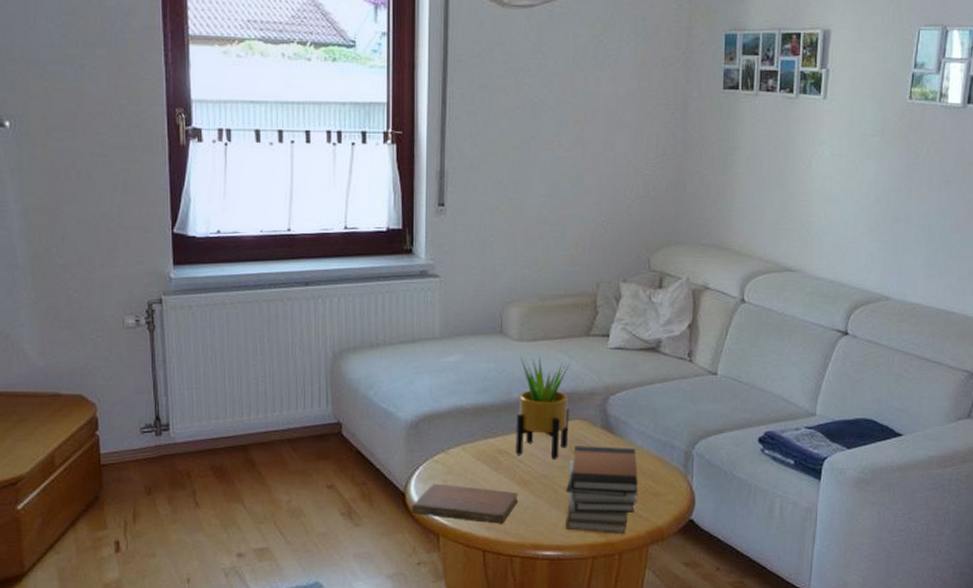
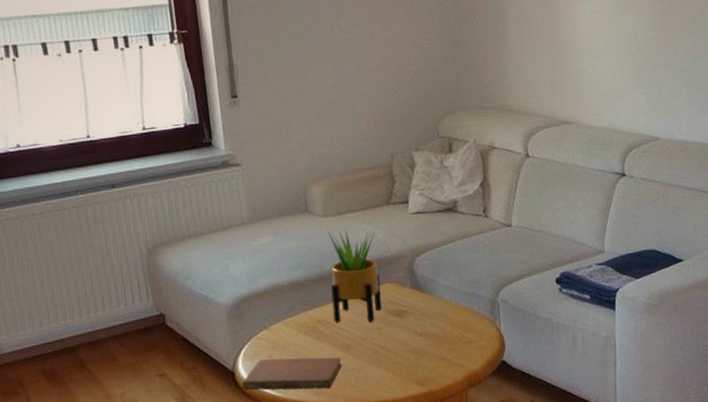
book stack: present [565,446,639,534] -> none [385,302,453,385]

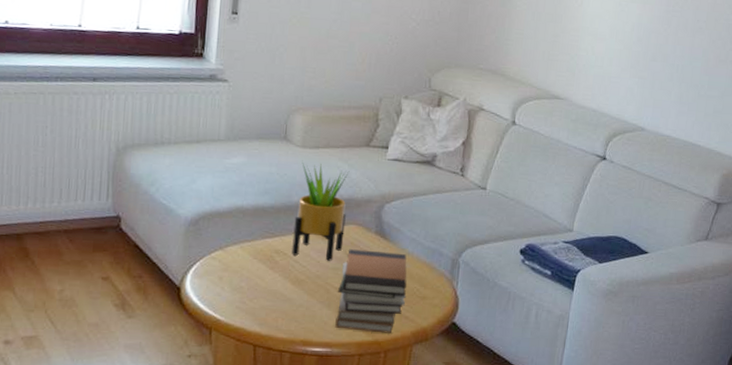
notebook: present [242,357,342,391] -> none [185,279,292,321]
book stack: none [385,302,453,385] -> present [335,249,407,333]

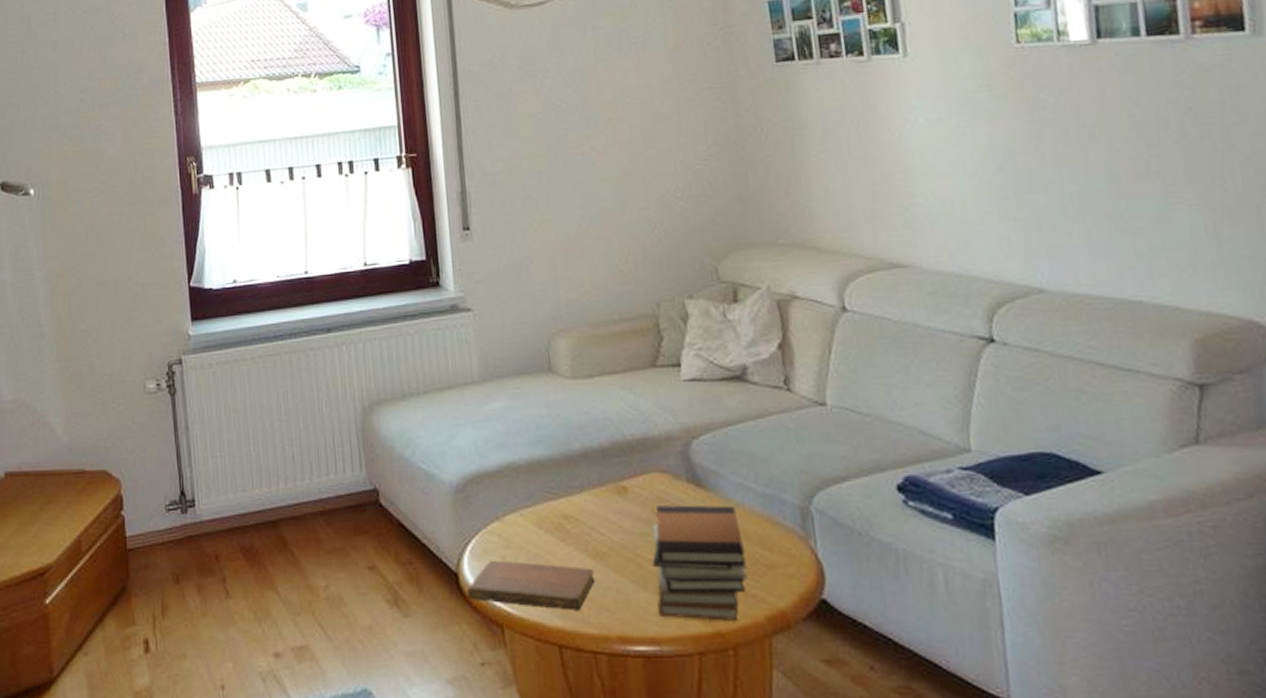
notebook: none [185,279,292,321] -> present [467,560,595,611]
potted plant: present [292,160,350,261] -> none [575,395,649,524]

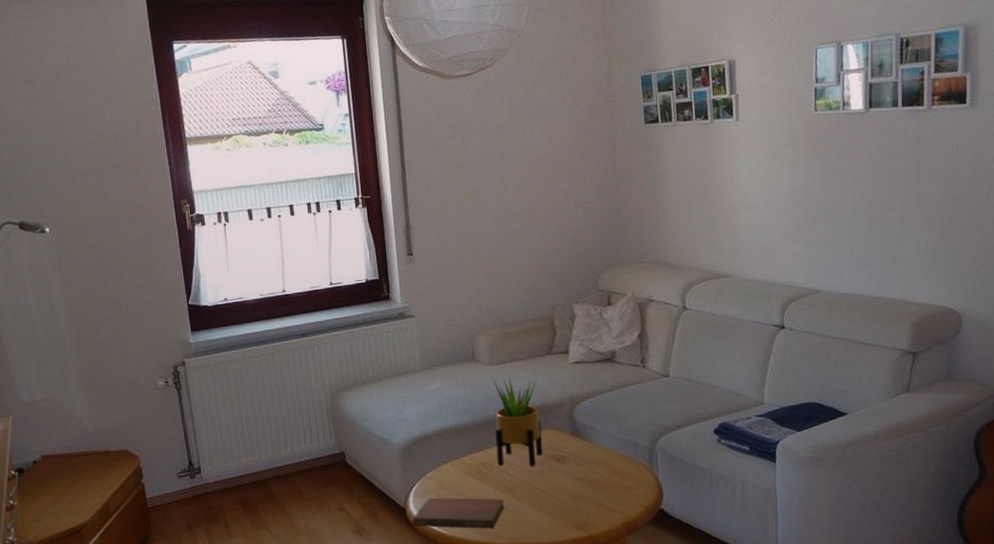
potted plant: none [575,395,649,524] -> present [492,377,543,467]
book stack: present [652,505,748,621] -> none [546,449,611,529]

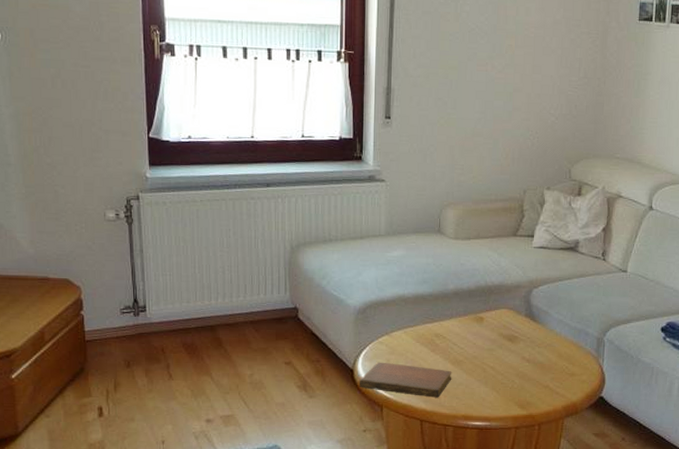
potted plant: present [492,377,543,467] -> none [450,251,499,343]

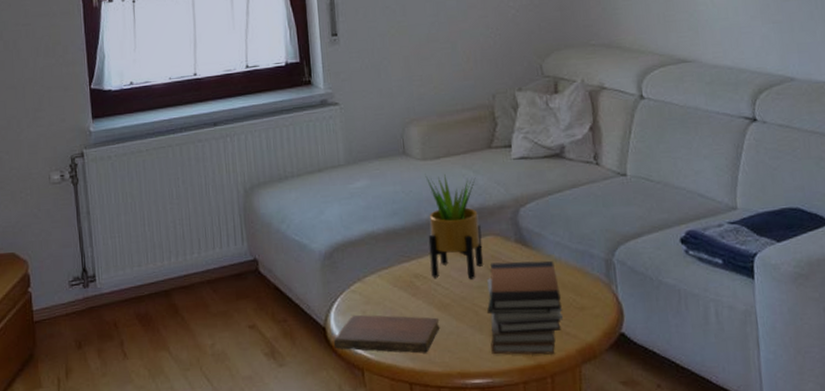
potted plant: none [450,251,499,343] -> present [425,173,484,280]
book stack: none [492,331,557,408] -> present [487,260,563,355]

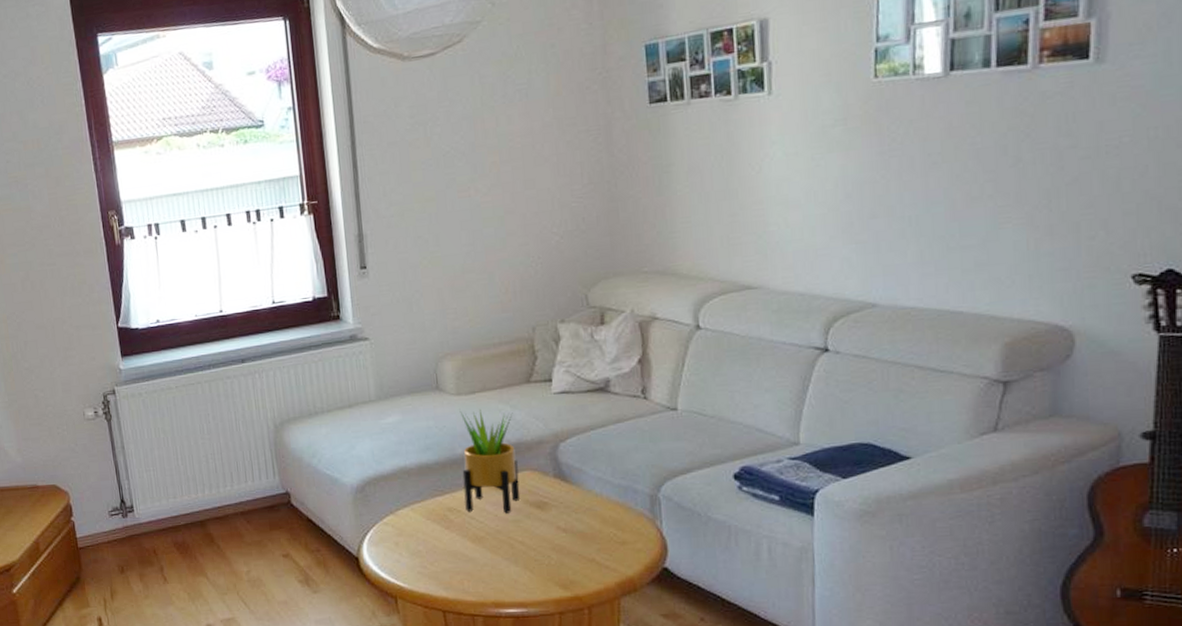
notebook: present [333,314,440,354] -> none [366,545,474,584]
book stack: present [487,260,563,355] -> none [523,495,603,587]

